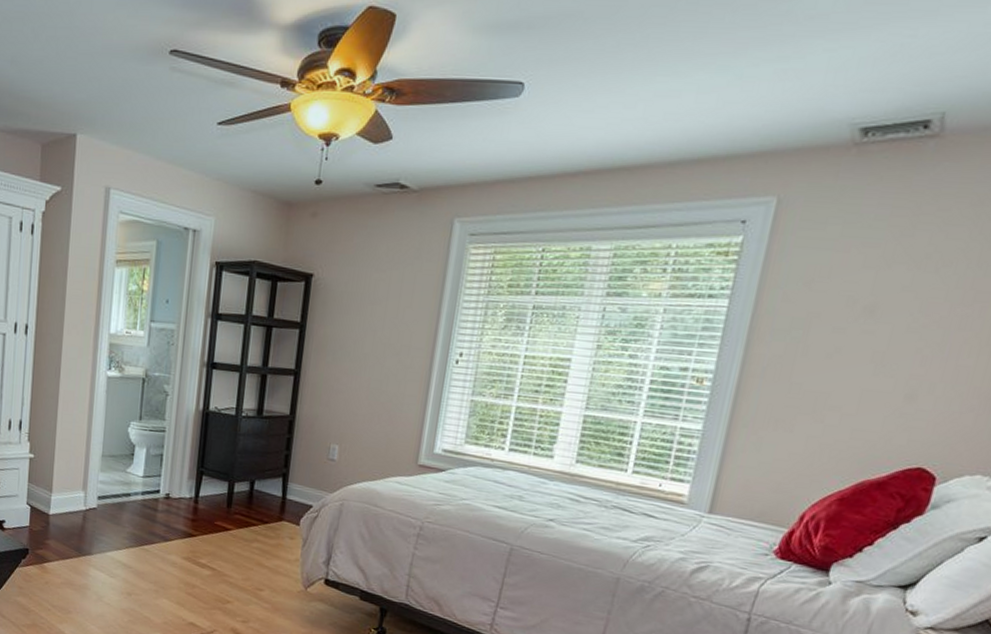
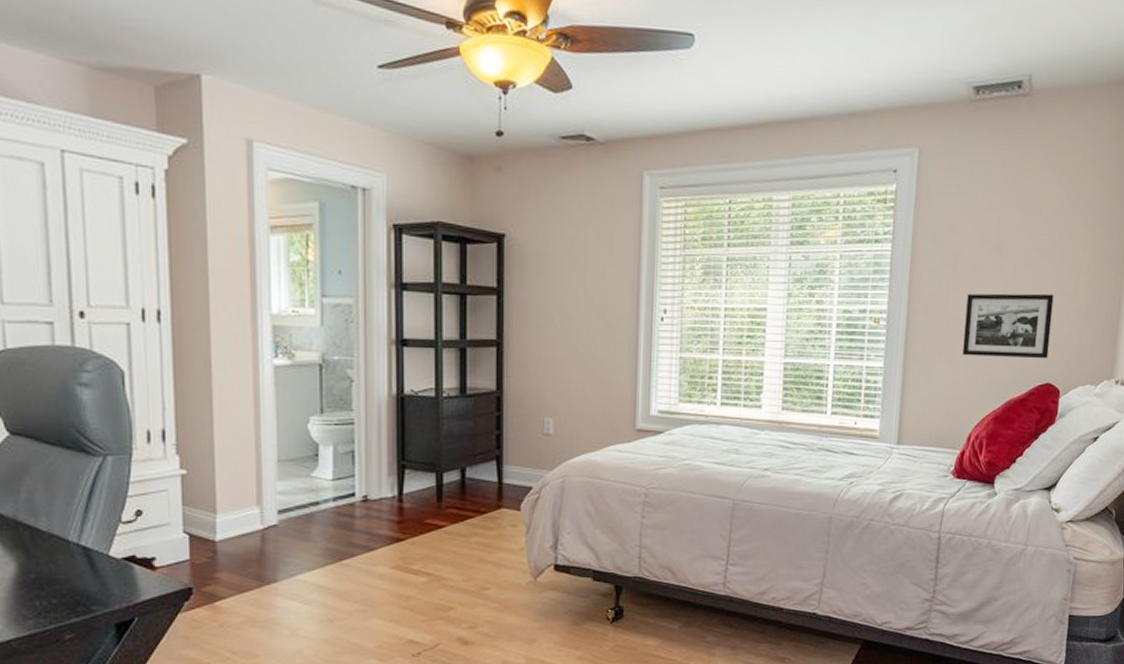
picture frame: none [805,359,943,440] -> present [962,293,1054,359]

